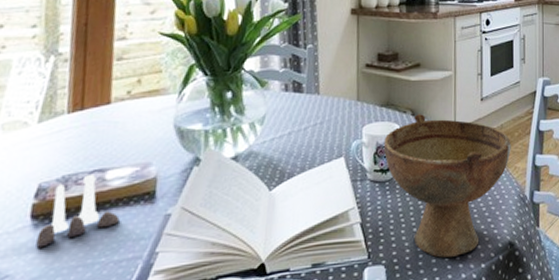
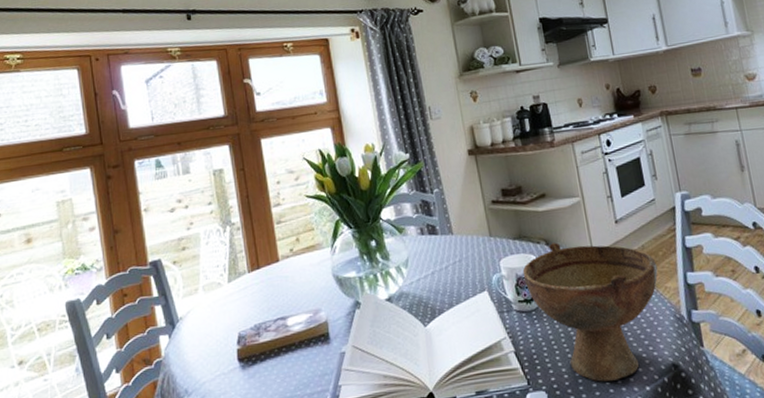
salt and pepper shaker set: present [36,173,120,248] -> none [246,321,305,385]

